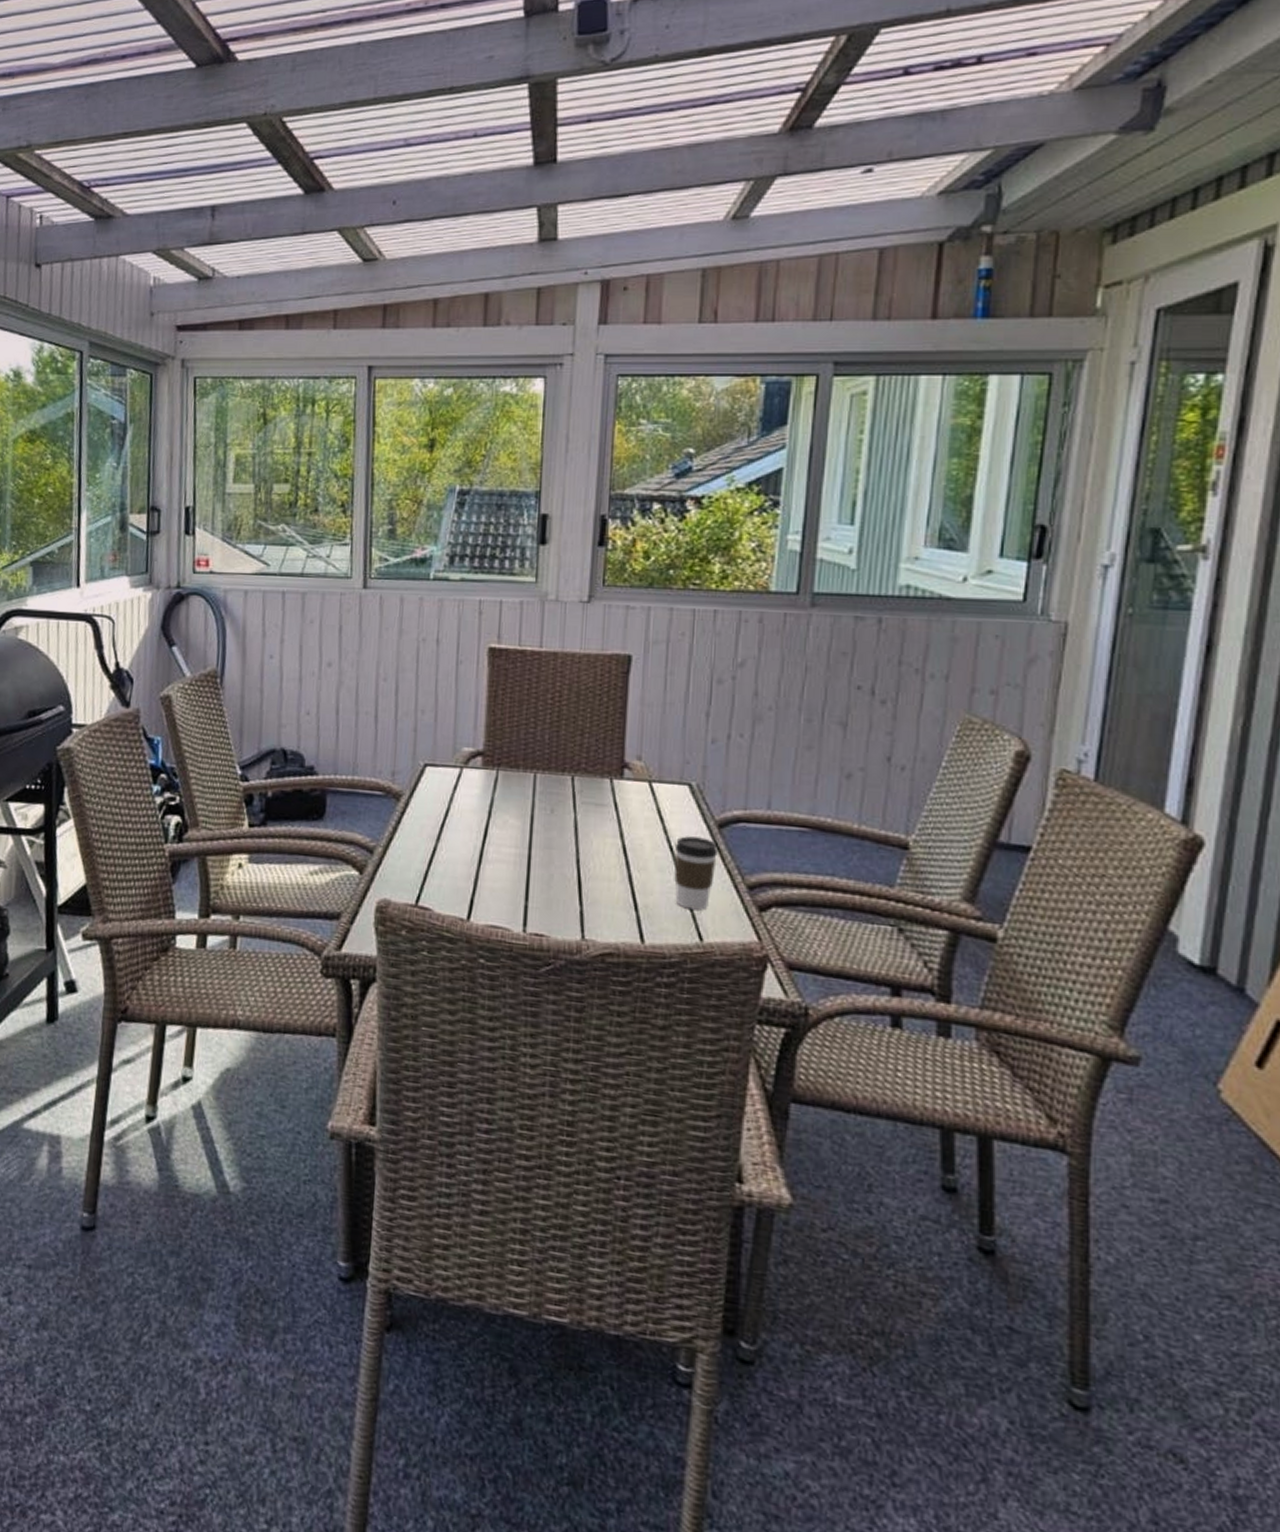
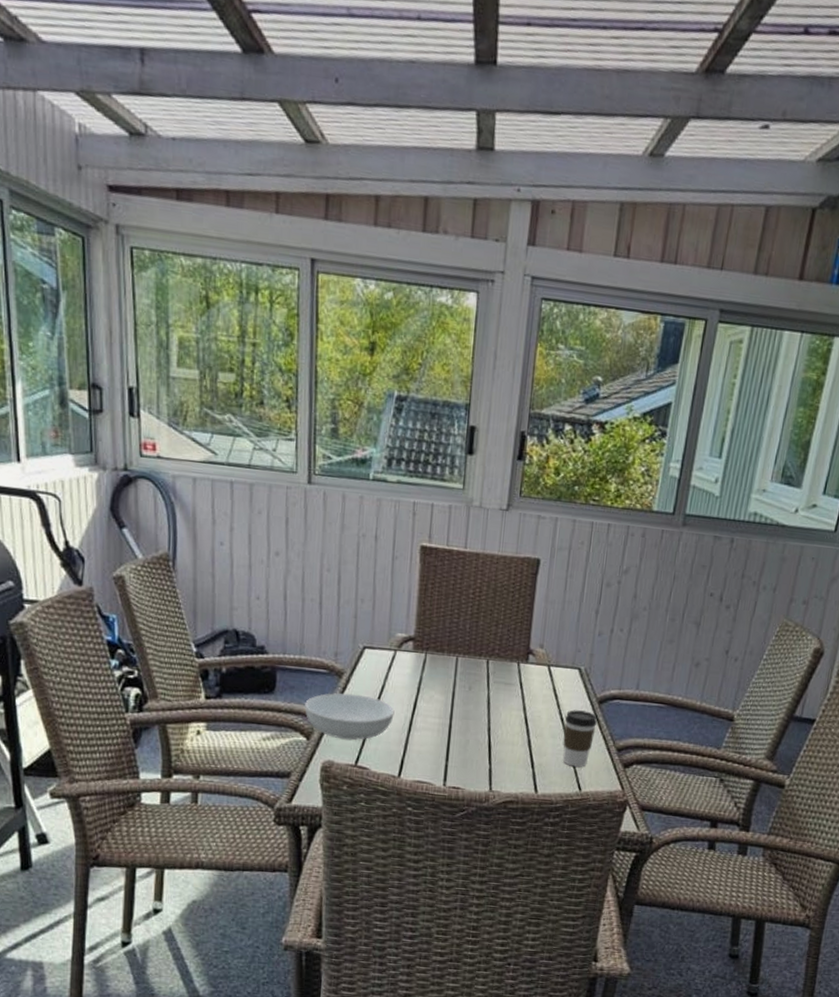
serving bowl: none [357,818,462,876] -> present [305,693,395,741]

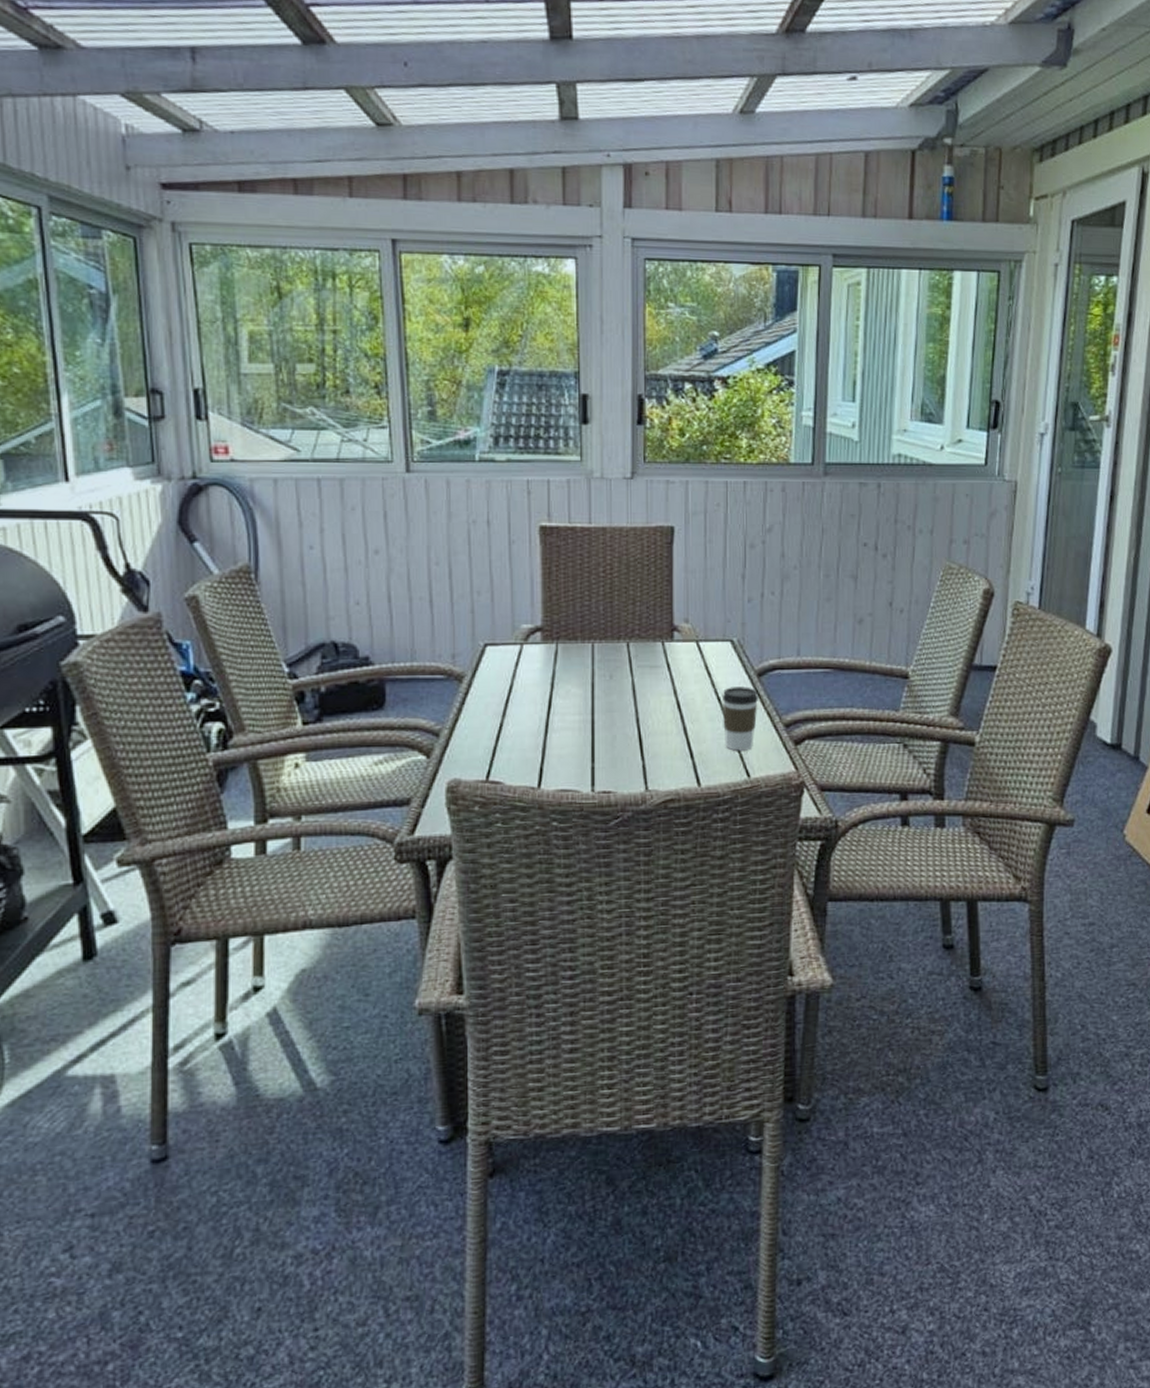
serving bowl: present [305,693,395,741] -> none [421,698,527,753]

